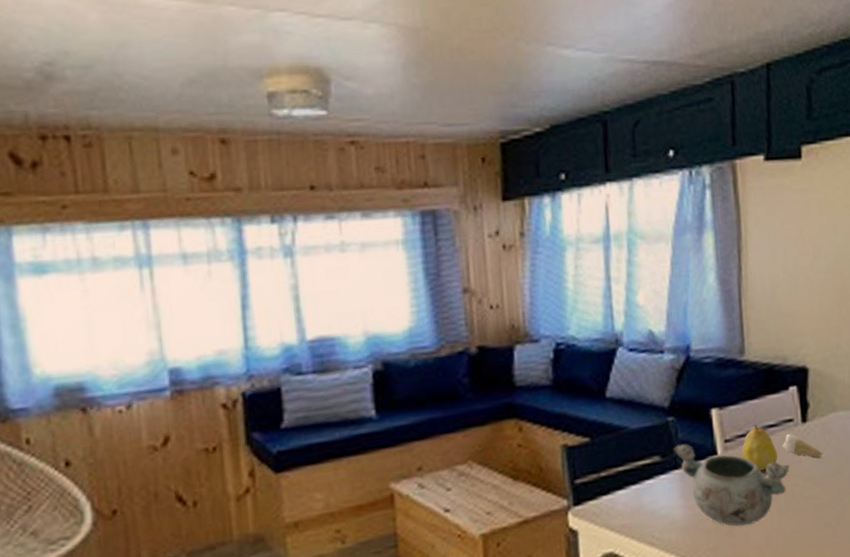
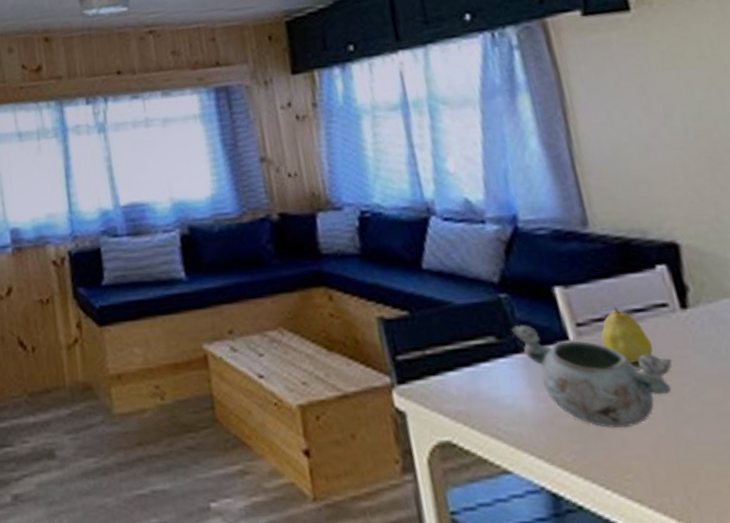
tooth: present [782,433,823,458] -> none [656,320,719,354]

